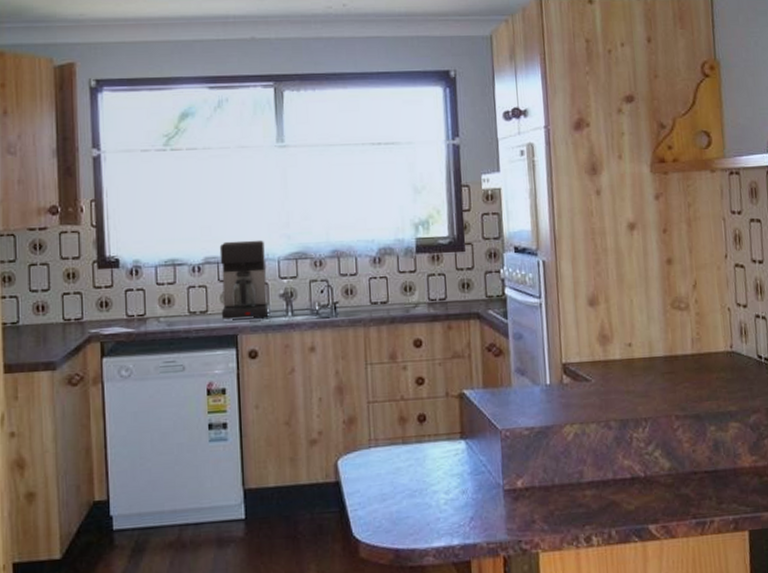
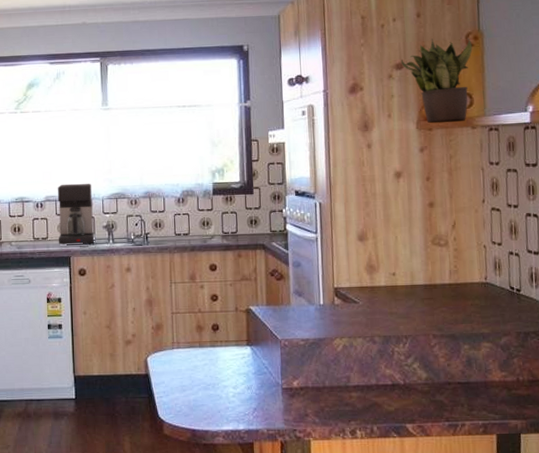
potted plant: none [631,67,709,166] -> present [401,38,473,124]

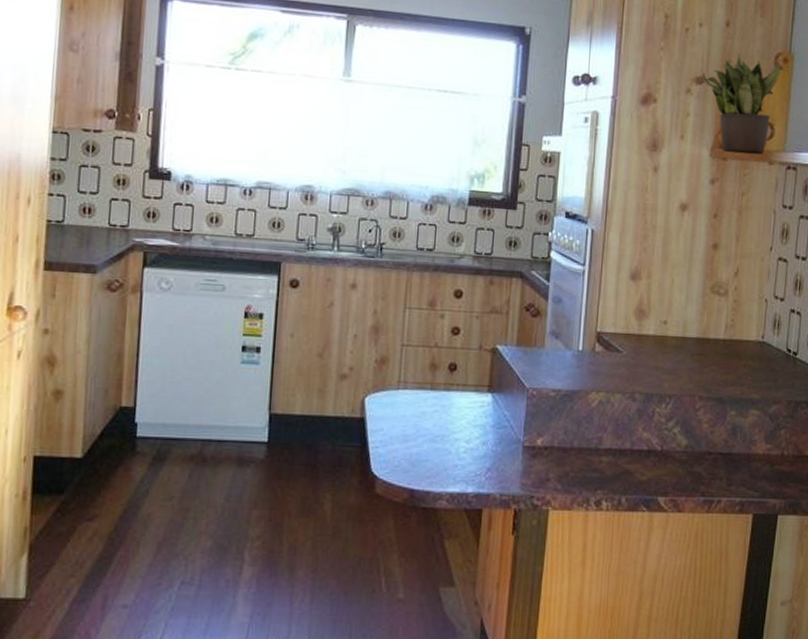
coffee maker: present [57,183,95,245] -> none [267,168,319,249]

